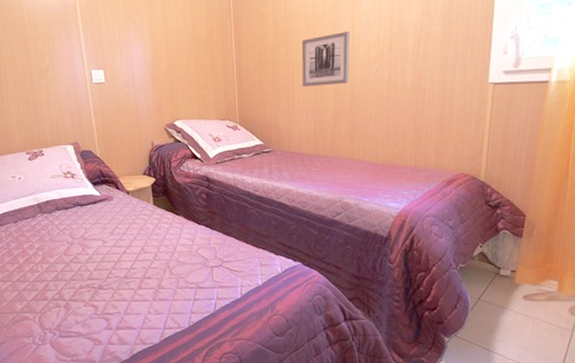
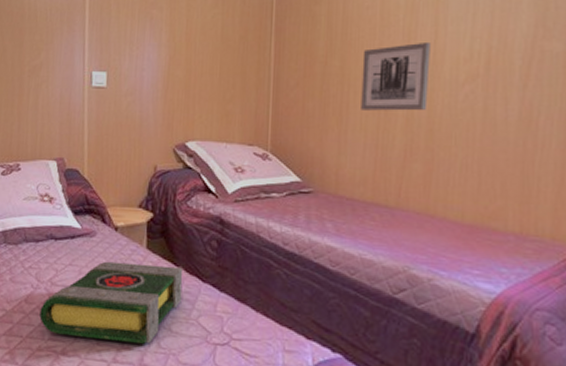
book: none [77,216,184,275] -> present [39,261,183,344]

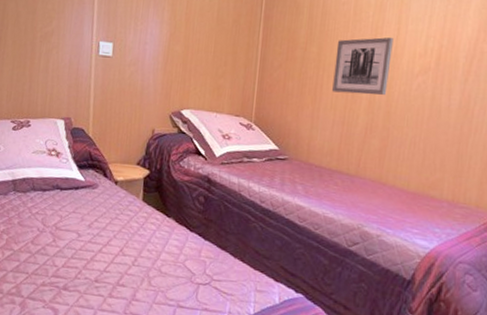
book: present [39,261,183,344] -> none [44,210,174,282]

